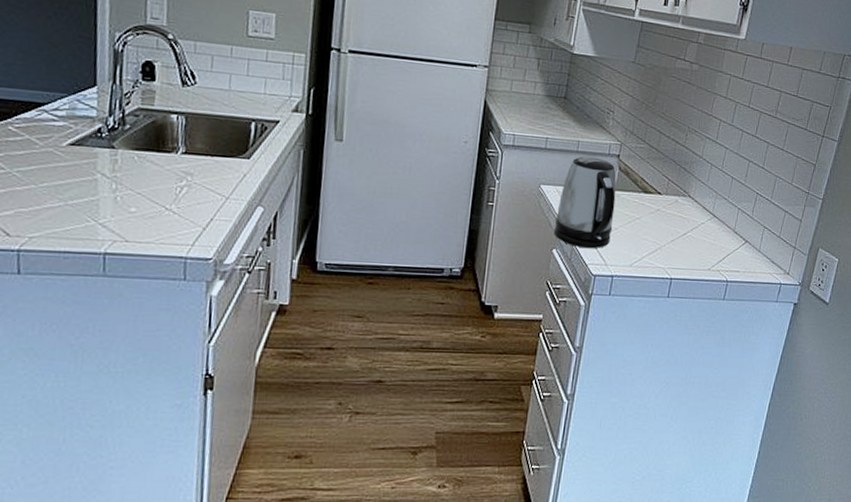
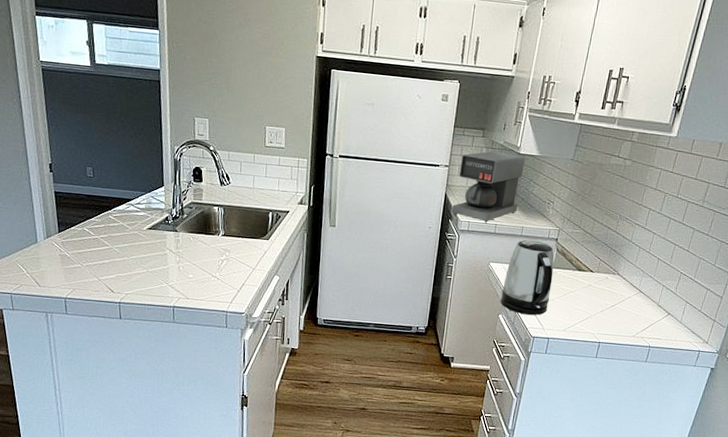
coffee maker: none [492,49,580,136] -> present [451,150,525,223]

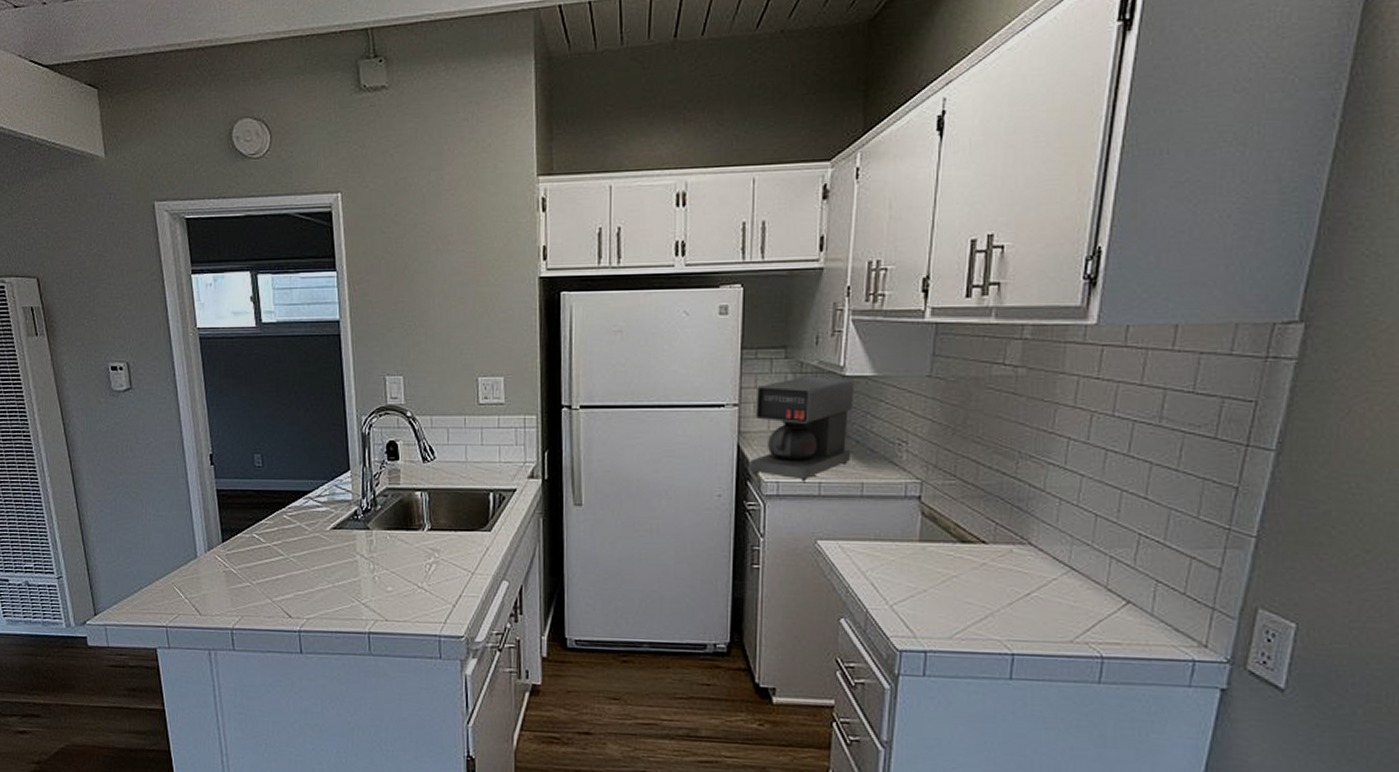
kettle: present [500,240,554,315] -> none [839,501,921,617]

